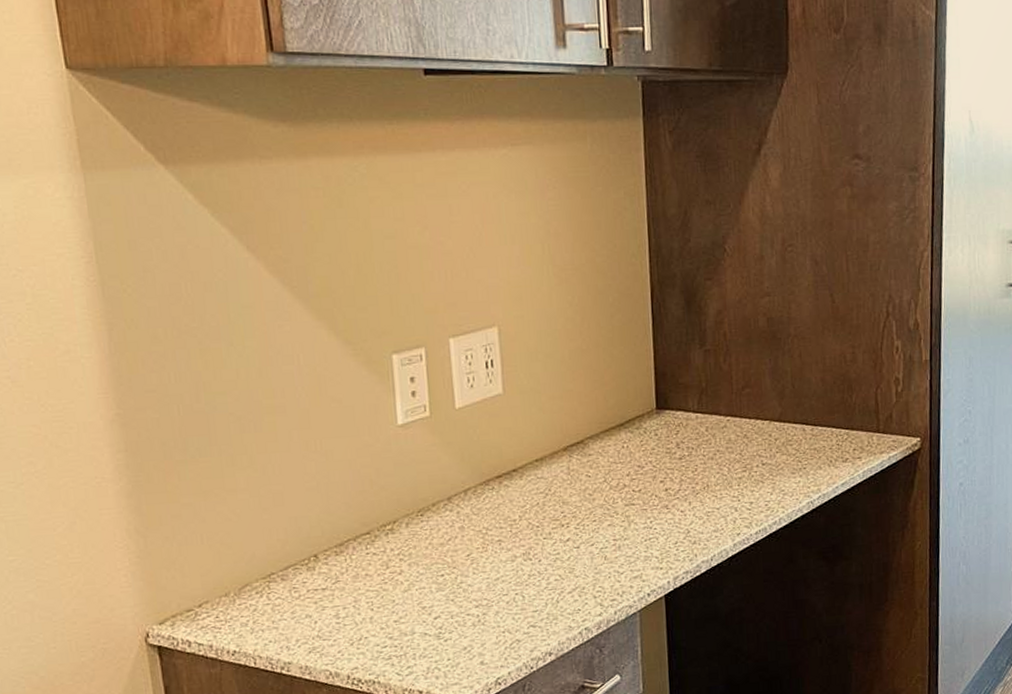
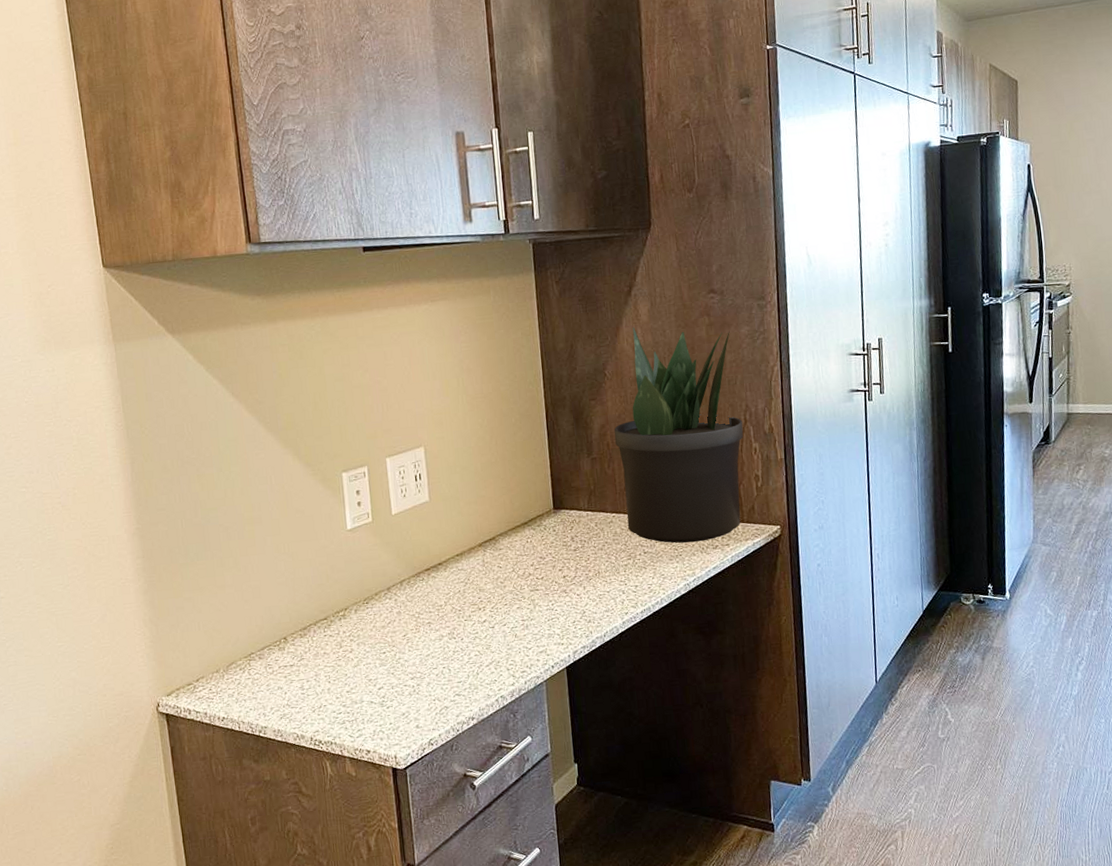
planter: none [732,194,885,454] -> present [614,327,744,543]

